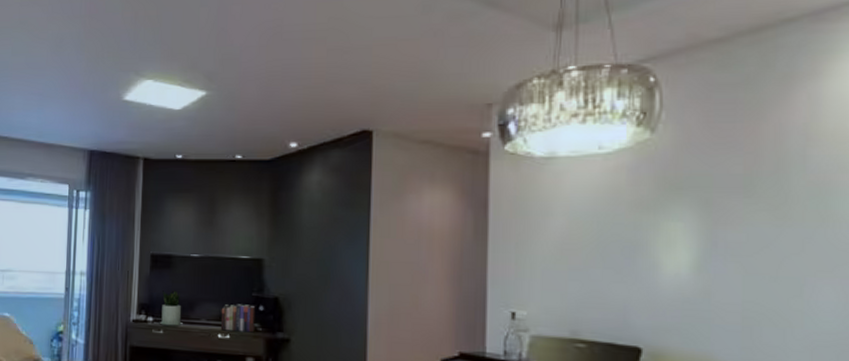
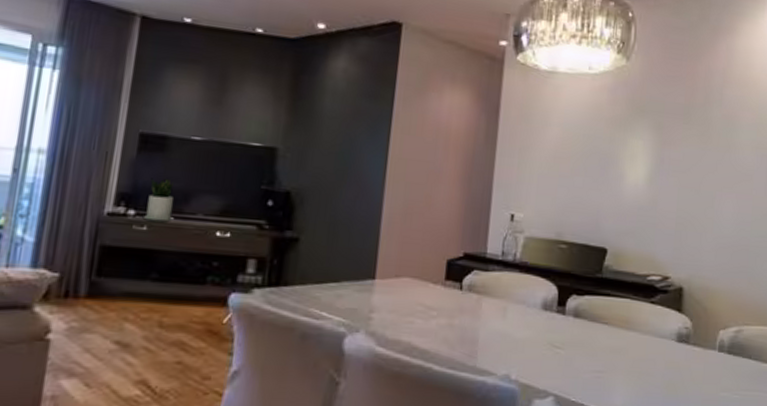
books: present [220,304,256,333] -> none [220,197,264,231]

